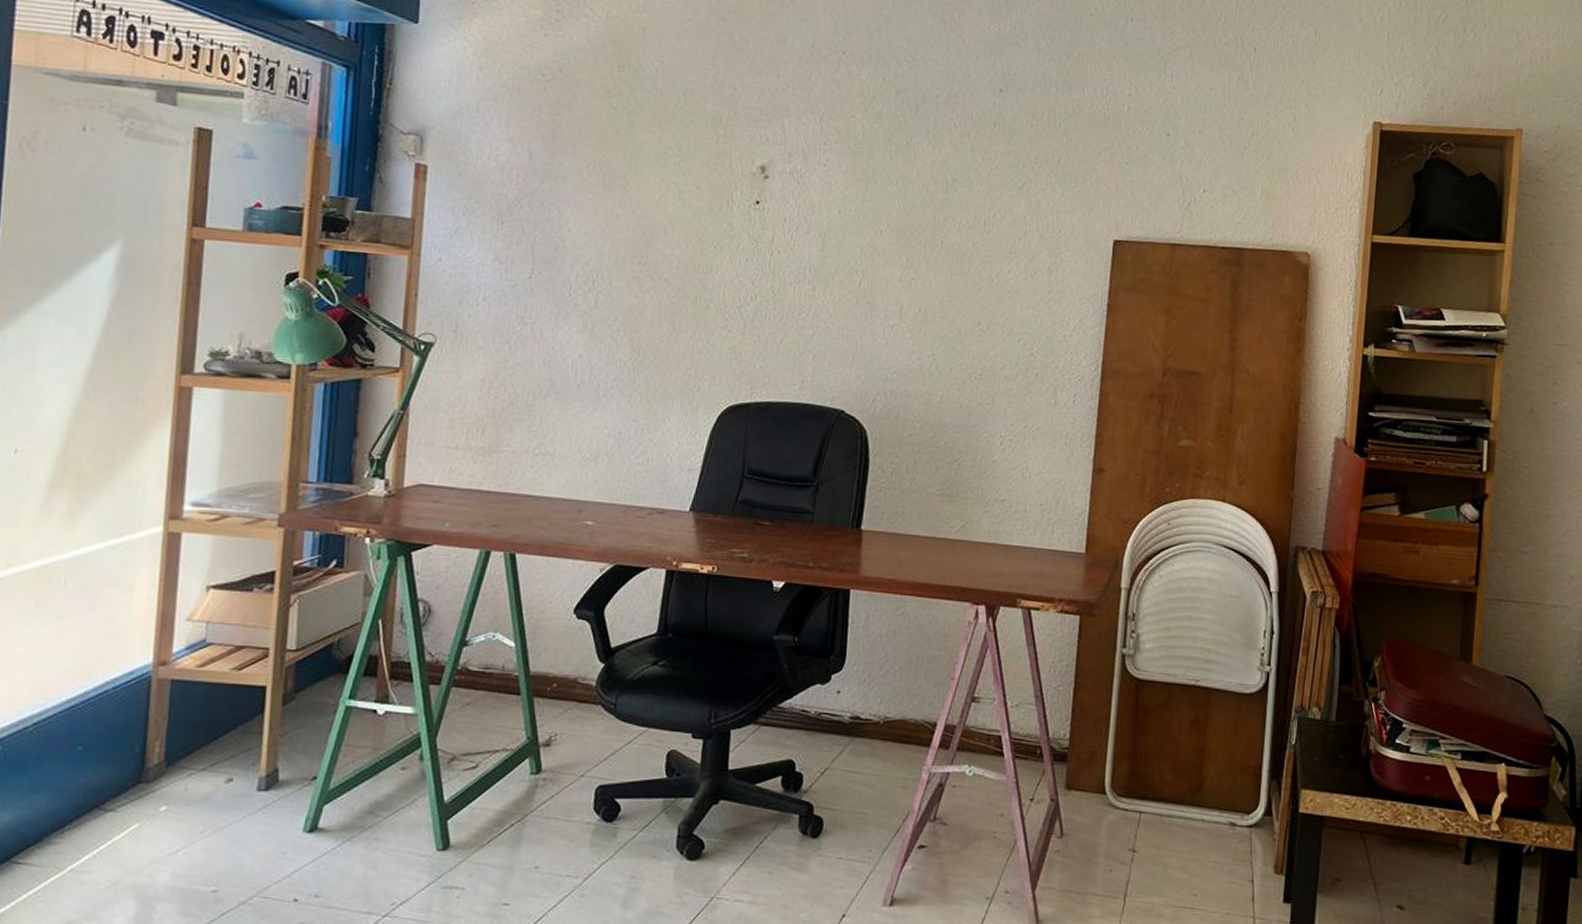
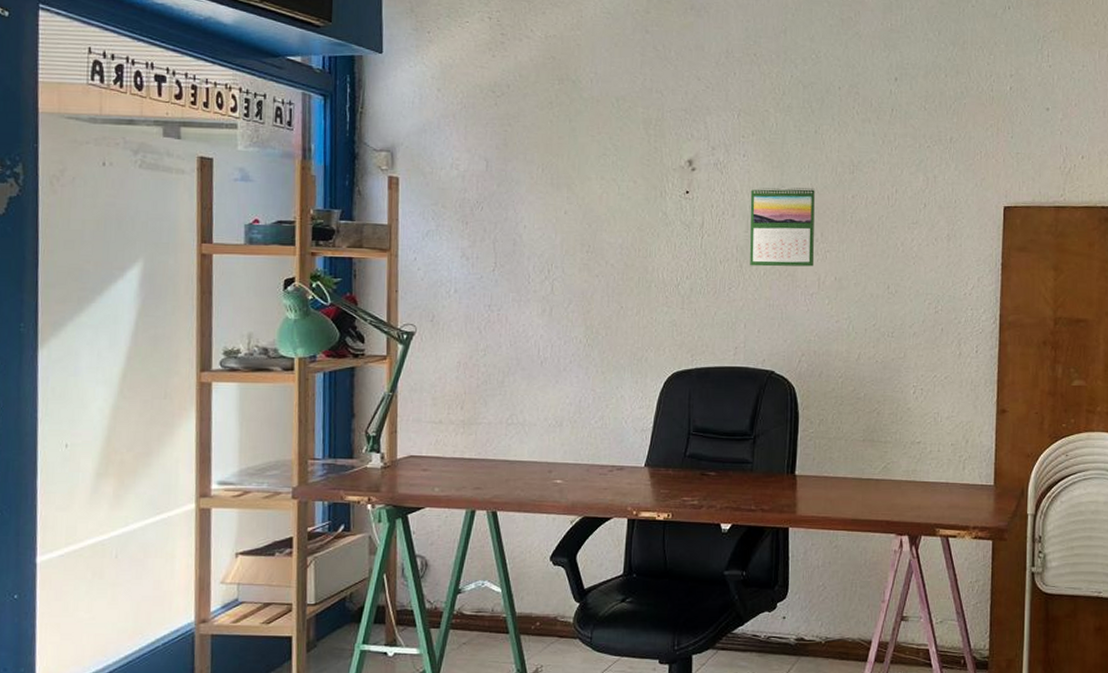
calendar: none [824,201,903,295] -> present [750,186,815,267]

